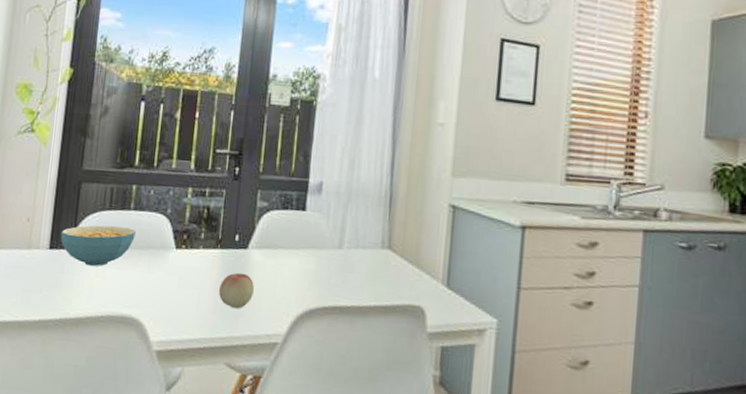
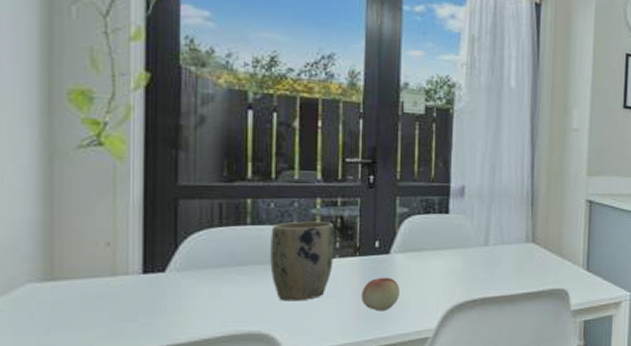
cereal bowl: present [60,225,136,266] -> none [157,243,256,286]
plant pot: none [145,209,201,289] -> present [270,221,335,301]

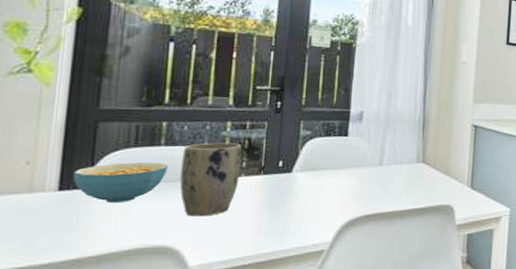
cereal bowl: none [157,243,256,286] -> present [73,162,168,202]
fruit: present [360,277,400,312] -> none [262,194,299,226]

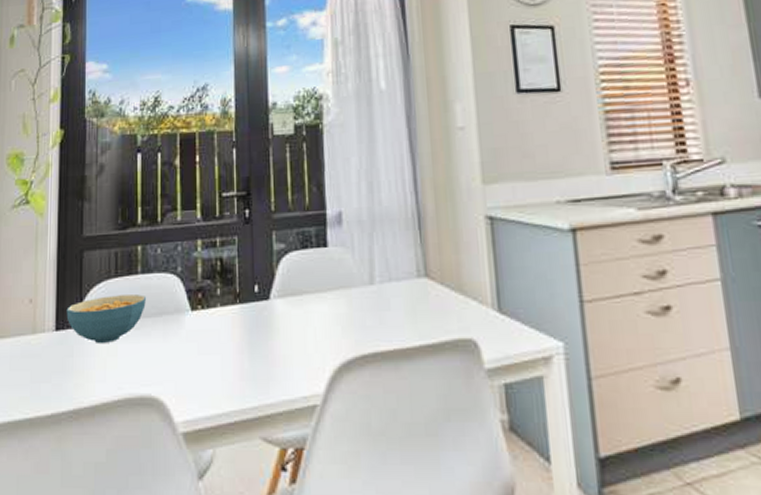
plant pot: present [179,142,242,217] -> none [158,265,216,359]

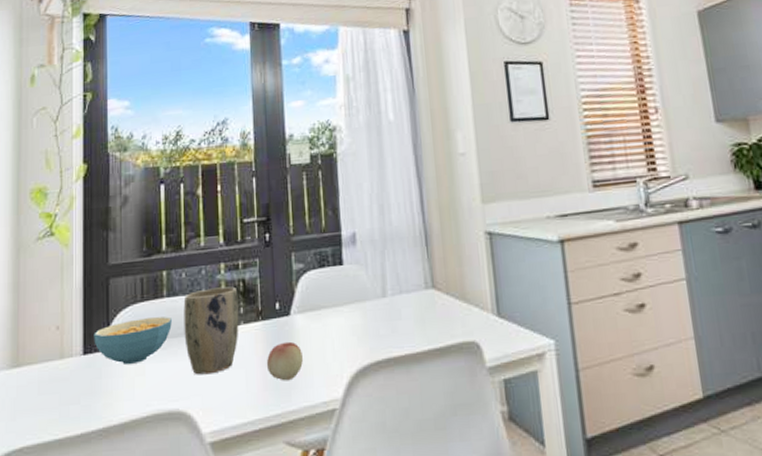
plant pot: none [158,265,216,359] -> present [183,286,239,375]
fruit: none [243,328,282,371] -> present [266,341,303,381]

